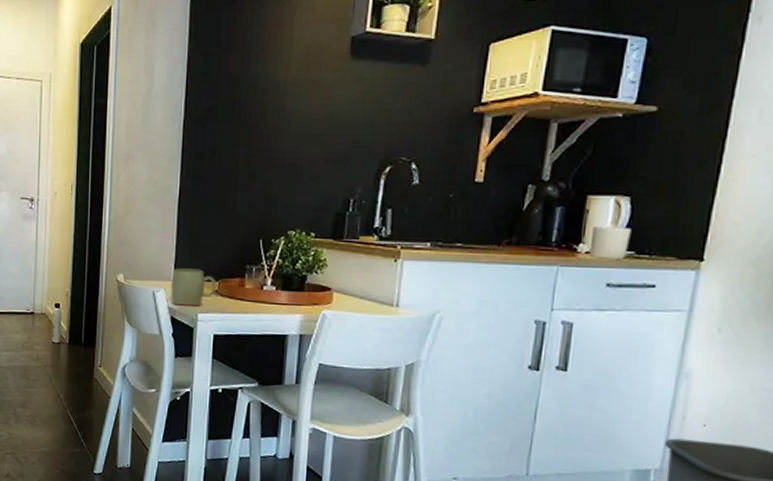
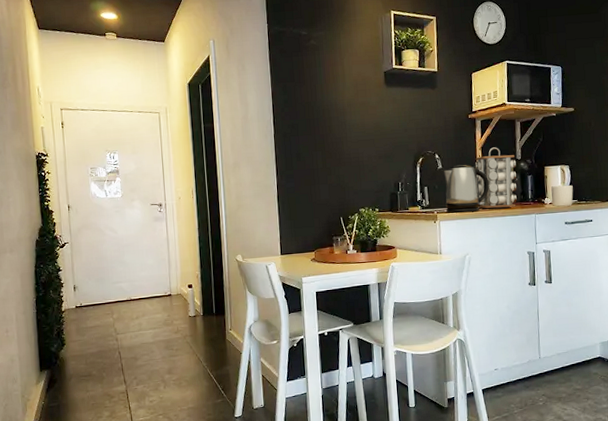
mug: present [171,268,217,306] -> none [279,244,314,273]
kettle: none [415,181,491,254] -> present [443,164,490,214]
spice rack: none [466,159,540,253] -> present [473,147,517,210]

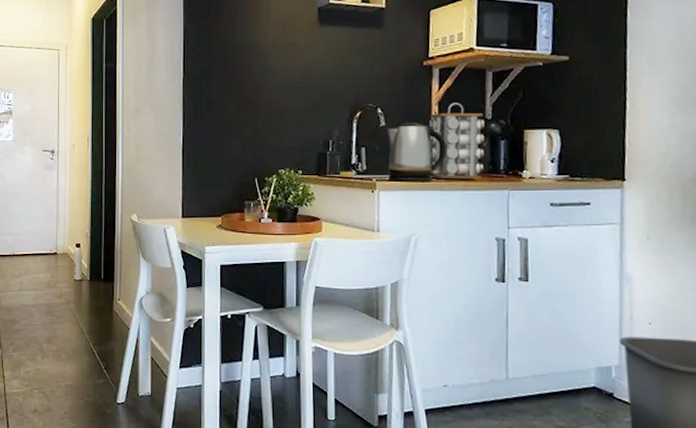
mug: present [551,185,573,207] -> none [532,155,564,184]

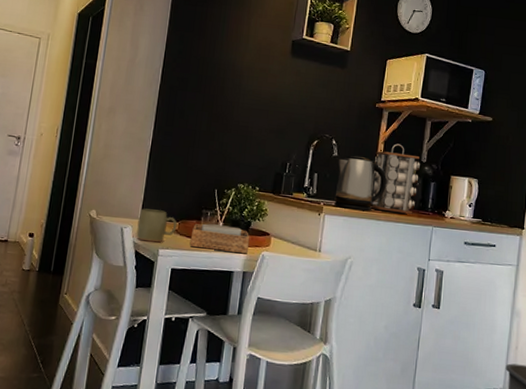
mug: none [180,207,220,240] -> present [136,208,178,243]
napkin holder: none [235,215,299,243] -> present [189,223,250,254]

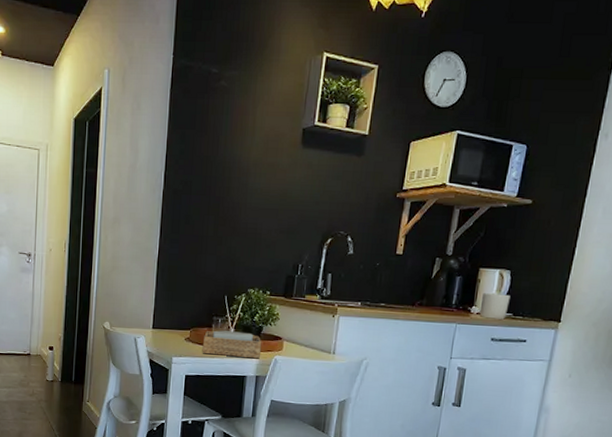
mug: present [136,208,178,243] -> none [150,318,189,351]
kettle: present [334,155,388,213] -> none [349,252,408,312]
spice rack: present [370,143,420,215] -> none [388,236,445,312]
mug: none [453,199,479,225] -> present [479,293,511,320]

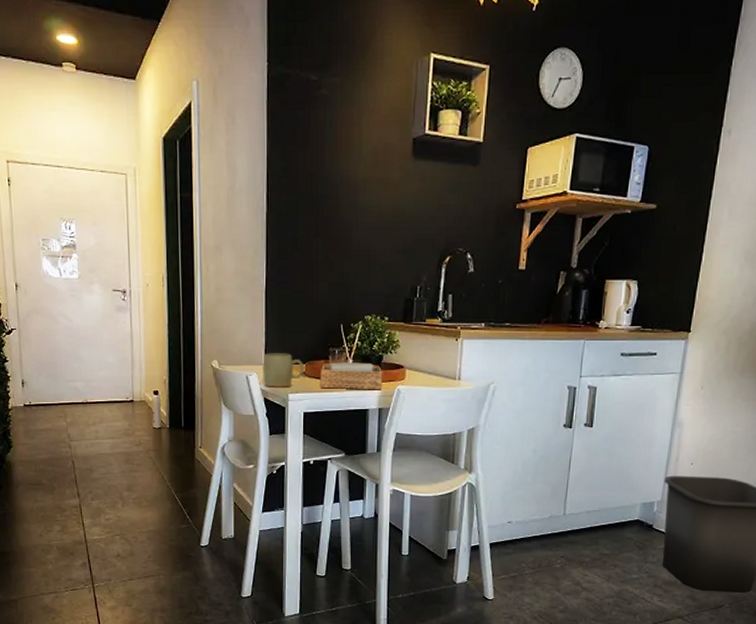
mug: none [150,318,189,351] -> present [263,353,304,387]
mug: present [479,293,511,320] -> none [607,306,639,334]

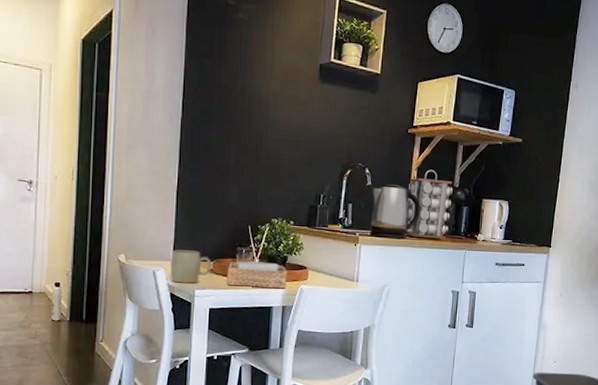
kettle: none [472,269,532,333] -> present [369,183,421,241]
spice rack: none [513,249,570,330] -> present [405,169,453,240]

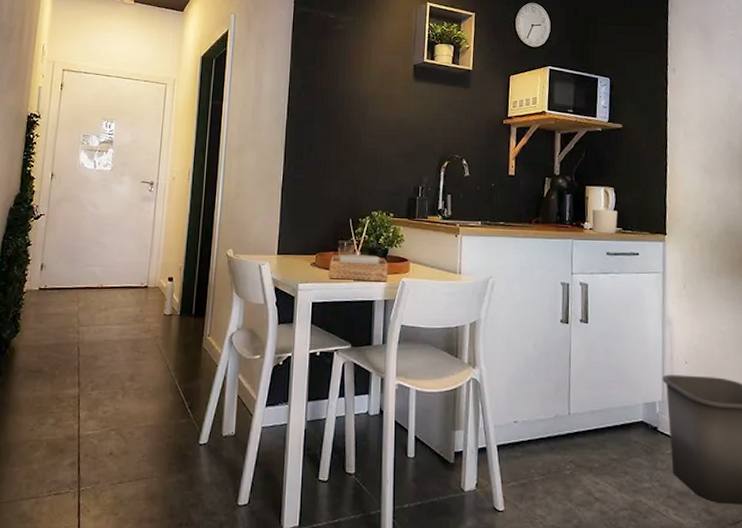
mug: present [170,250,212,283] -> none [275,244,315,277]
kettle: present [369,183,421,241] -> none [470,173,522,231]
spice rack: present [405,169,453,240] -> none [505,158,554,229]
mug: none [484,222,509,247] -> present [592,209,618,235]

